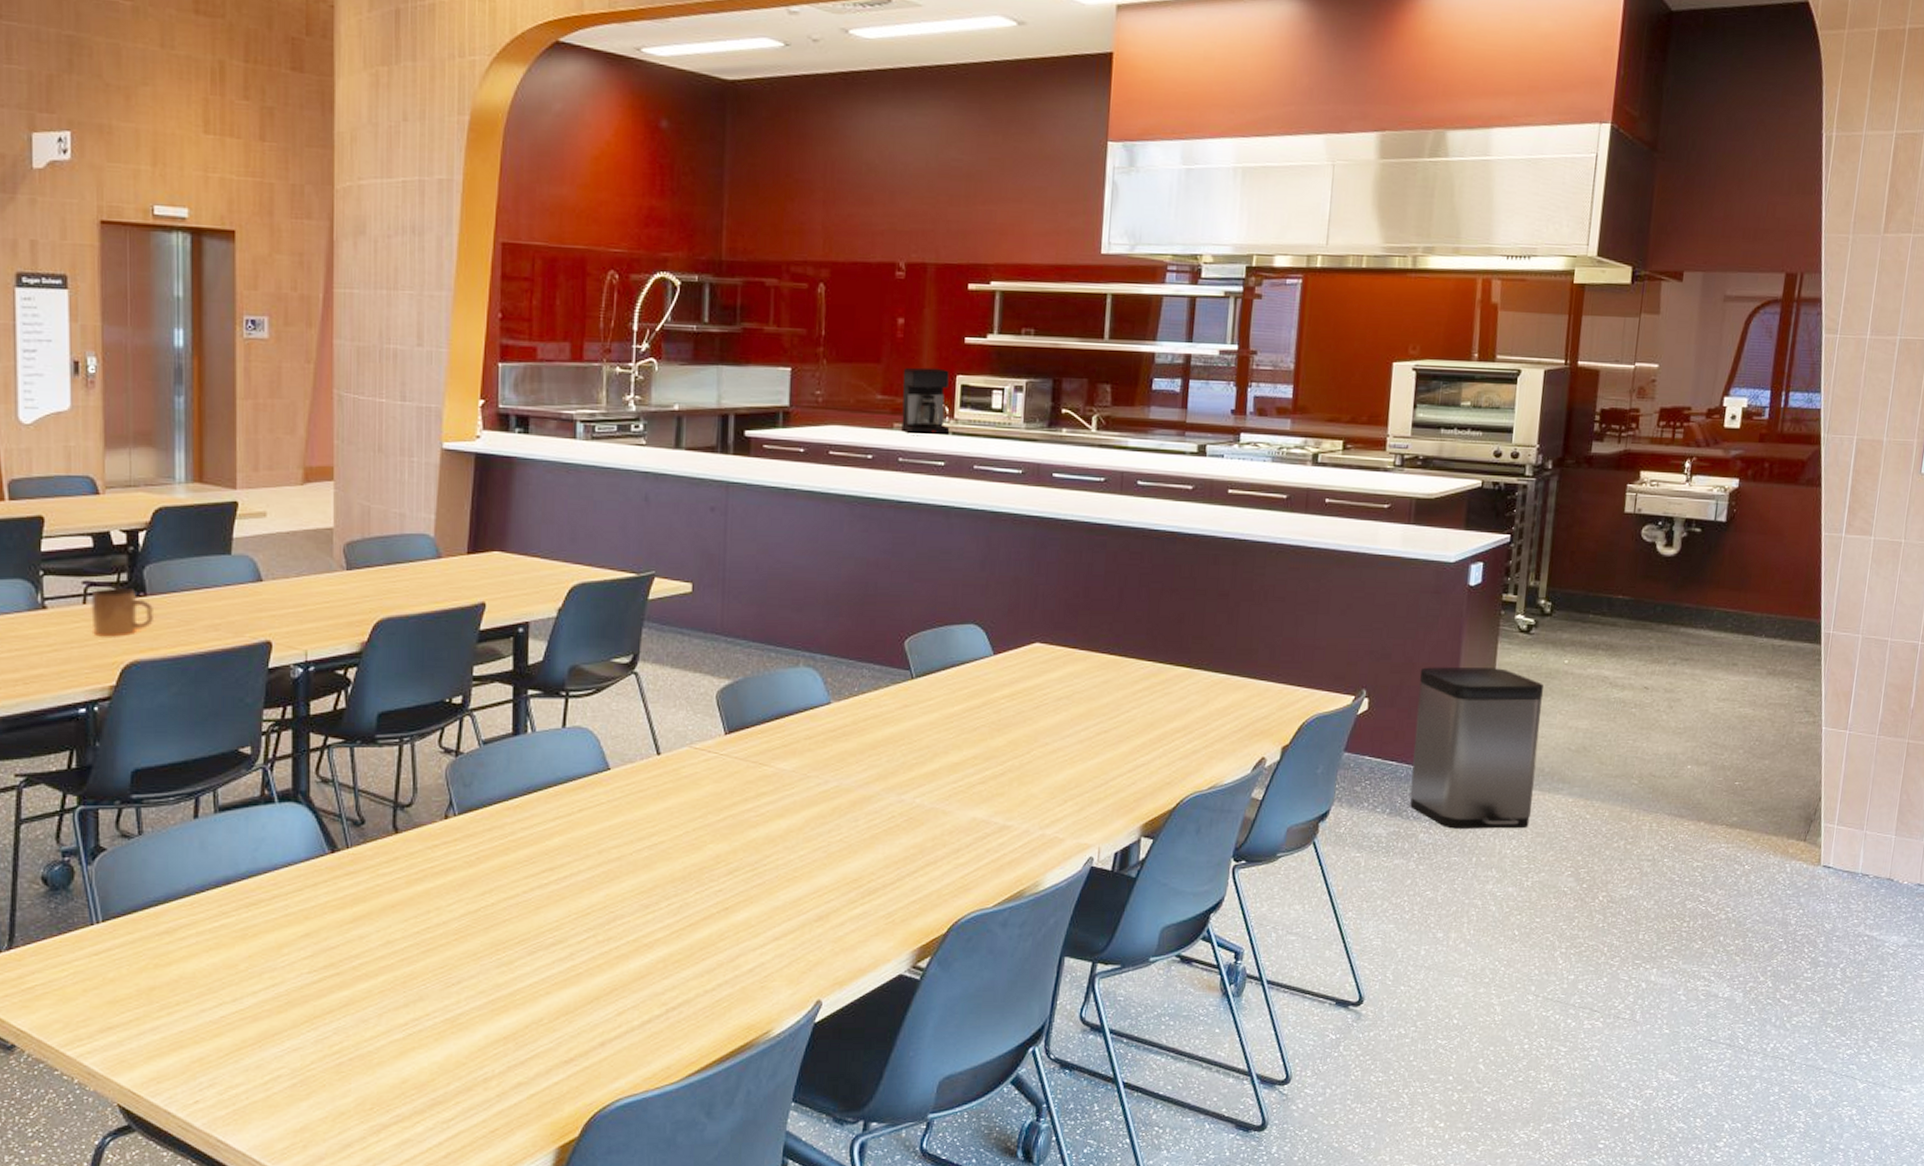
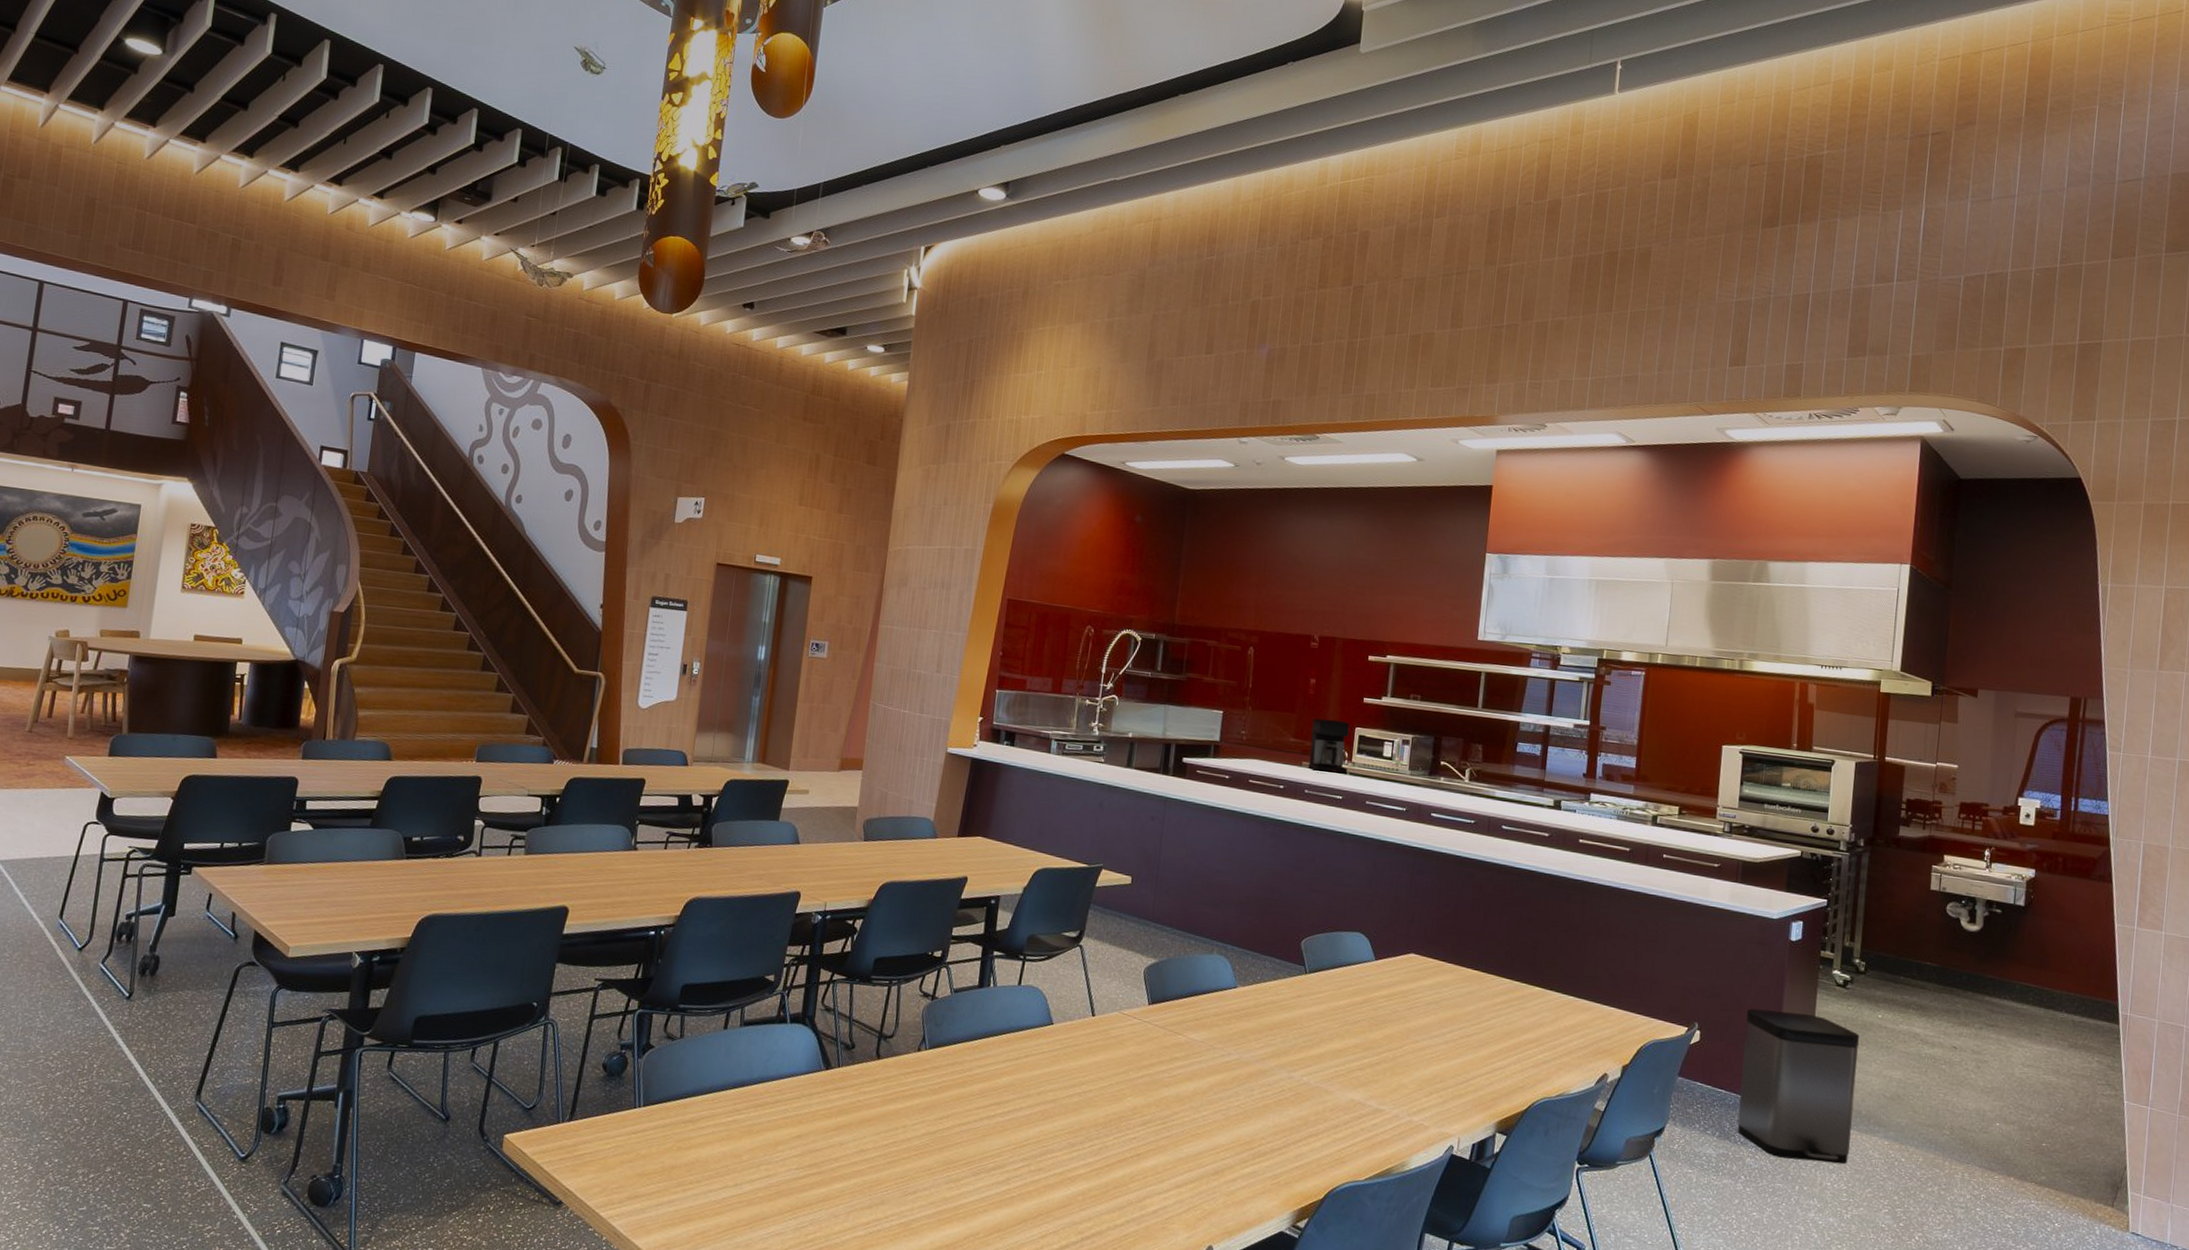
mug: present [91,588,155,639] -> none [668,838,716,879]

